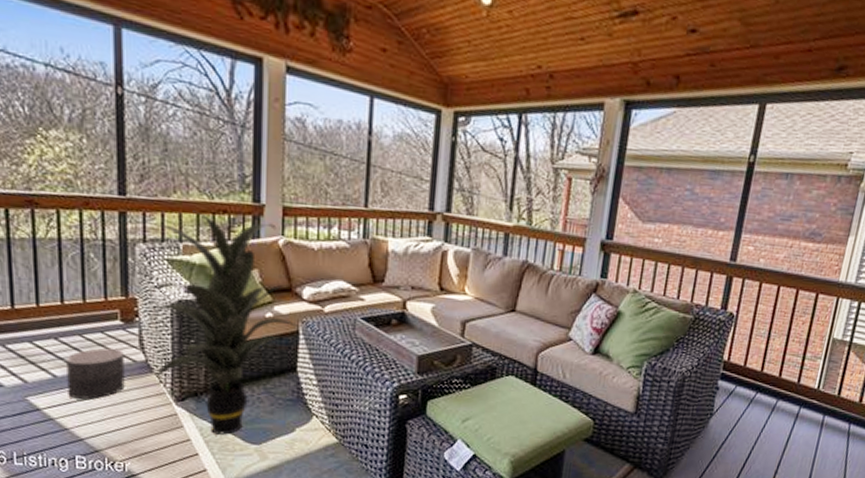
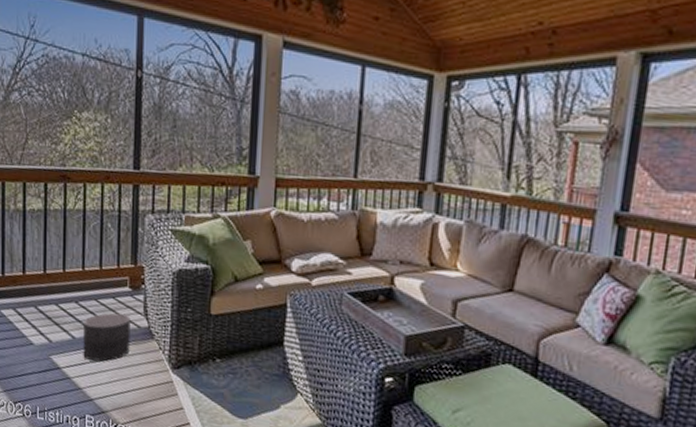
indoor plant: present [149,210,302,435] -> none [153,183,290,406]

